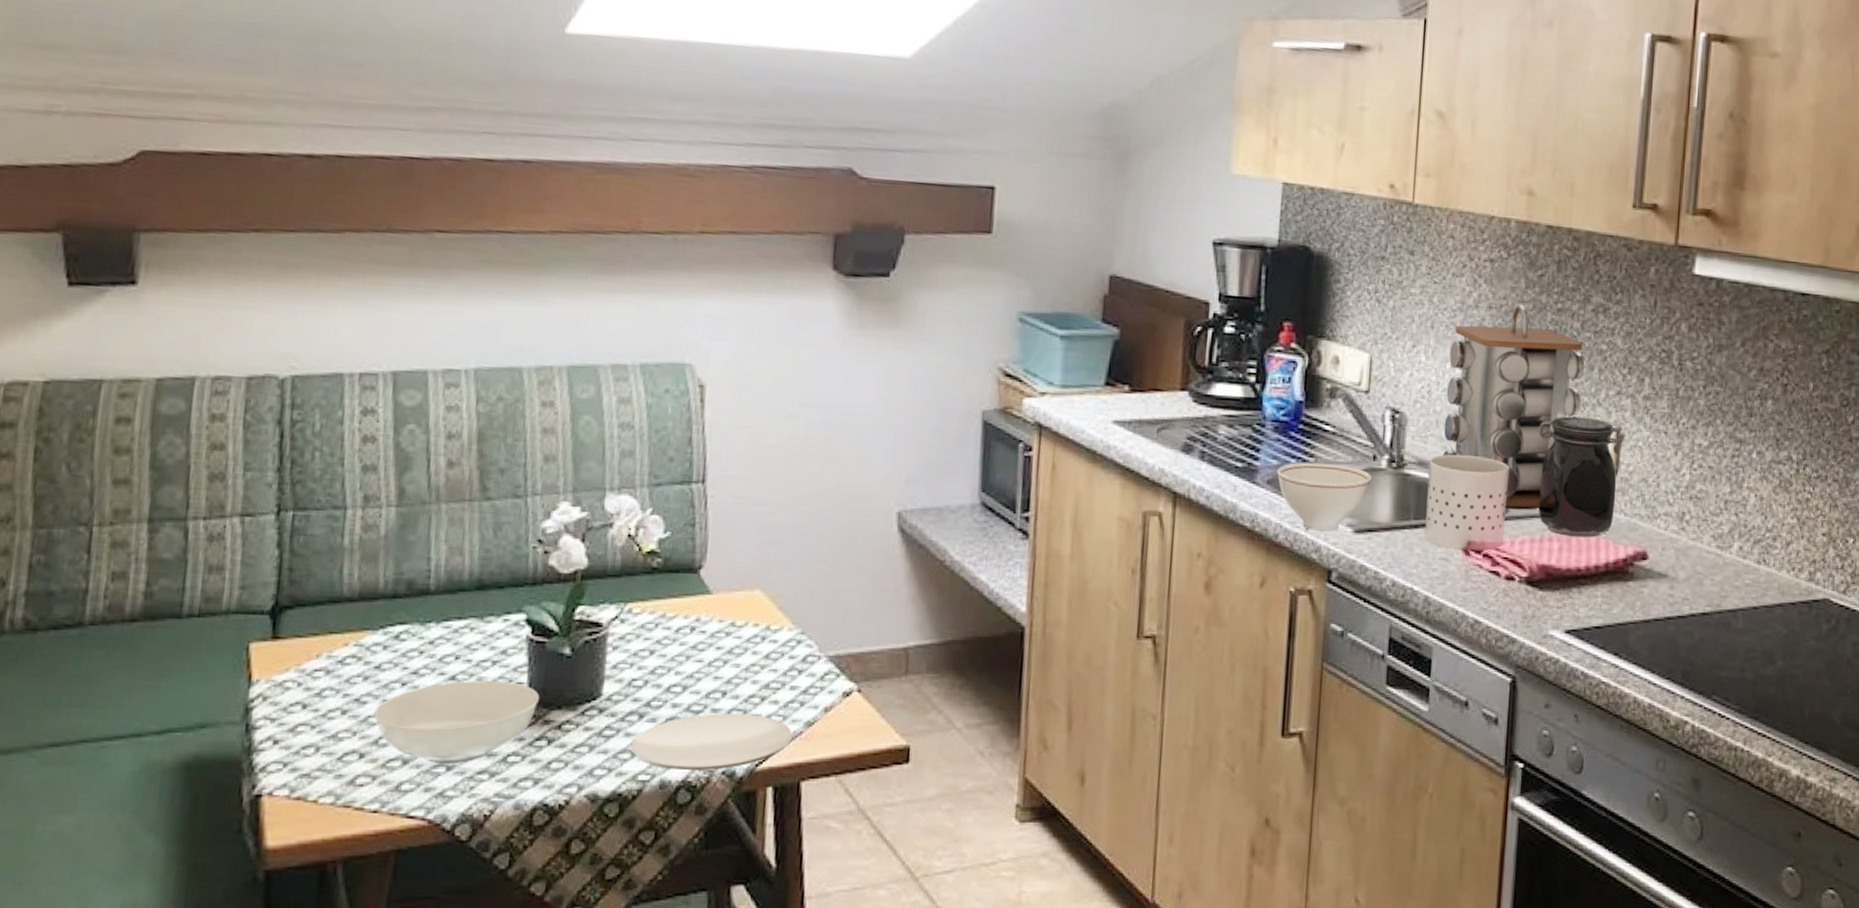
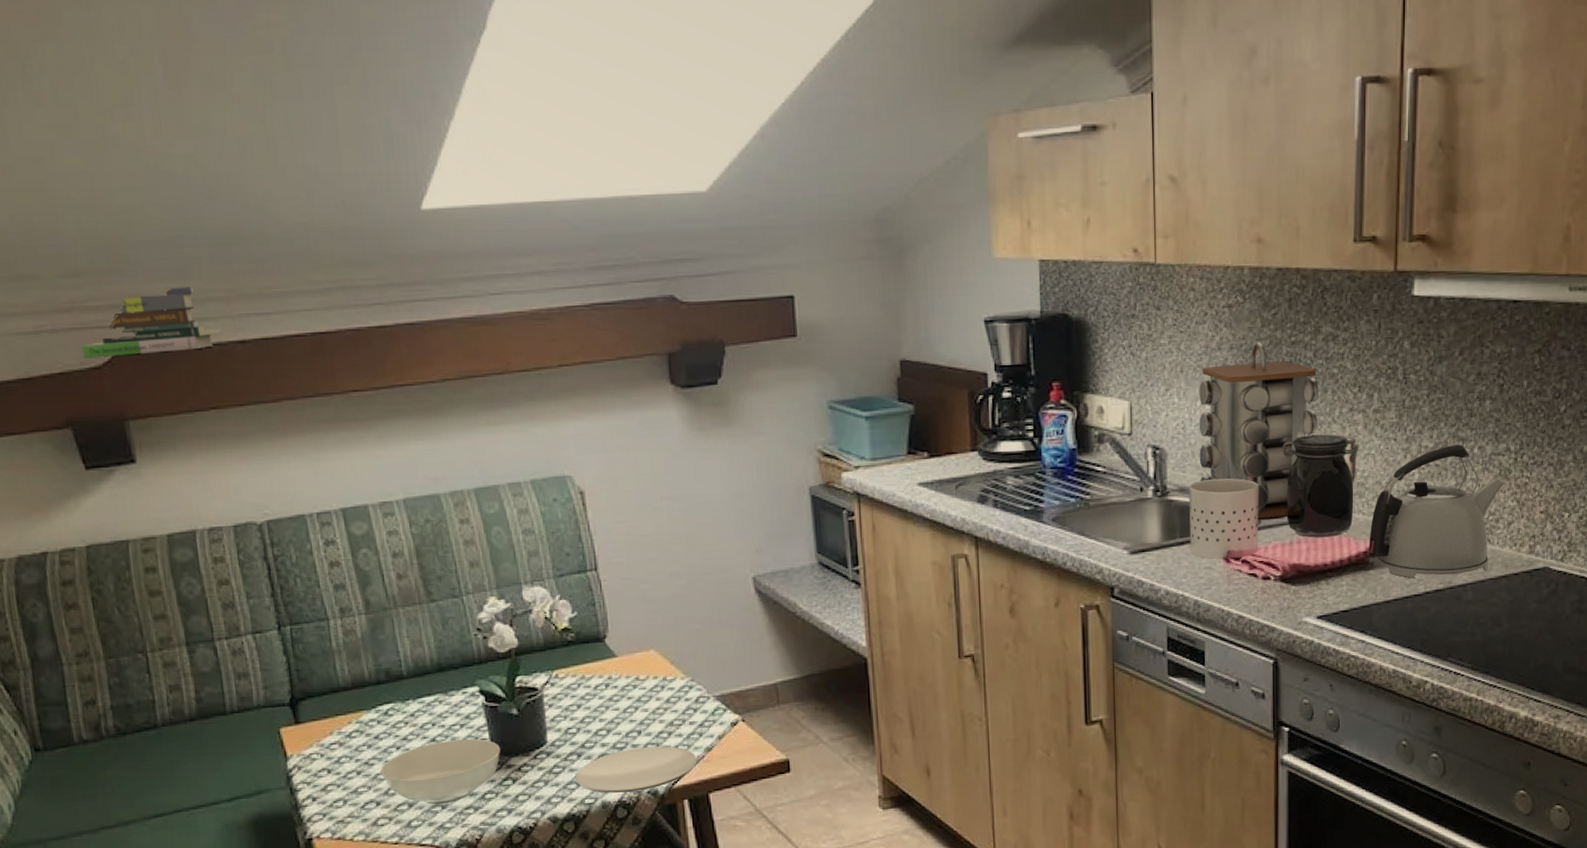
books: none [99,81,286,159] -> present [81,287,221,358]
bowl: present [1276,462,1372,531] -> none [1059,498,1141,556]
kettle: none [1629,446,1785,597] -> present [1369,444,1505,578]

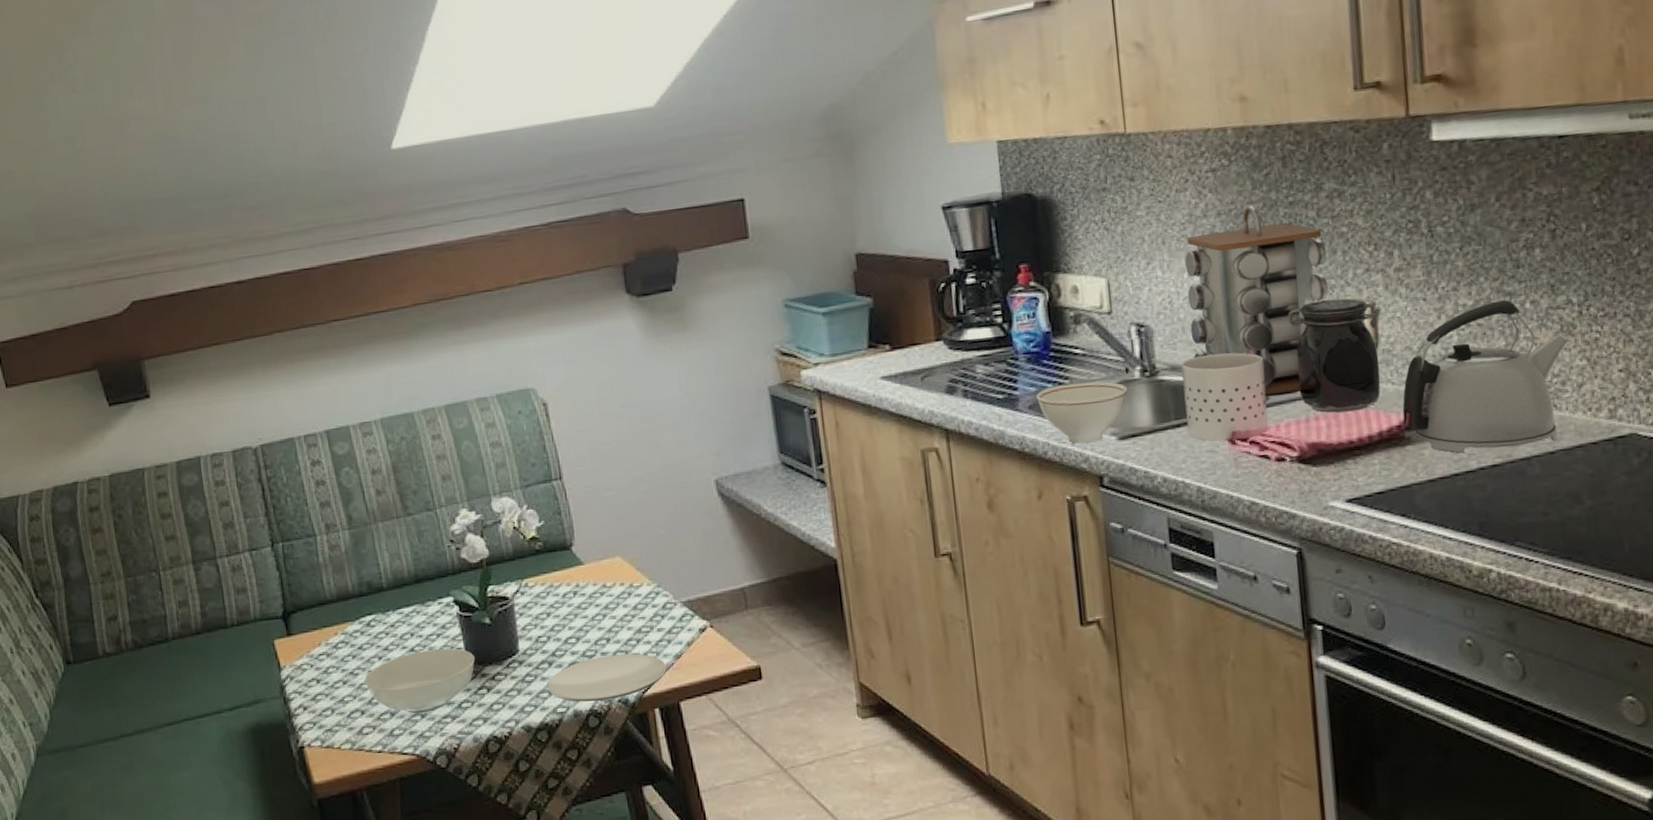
books: present [81,287,221,358] -> none [105,236,221,307]
bowl: none [1059,498,1141,556] -> present [1035,381,1128,444]

